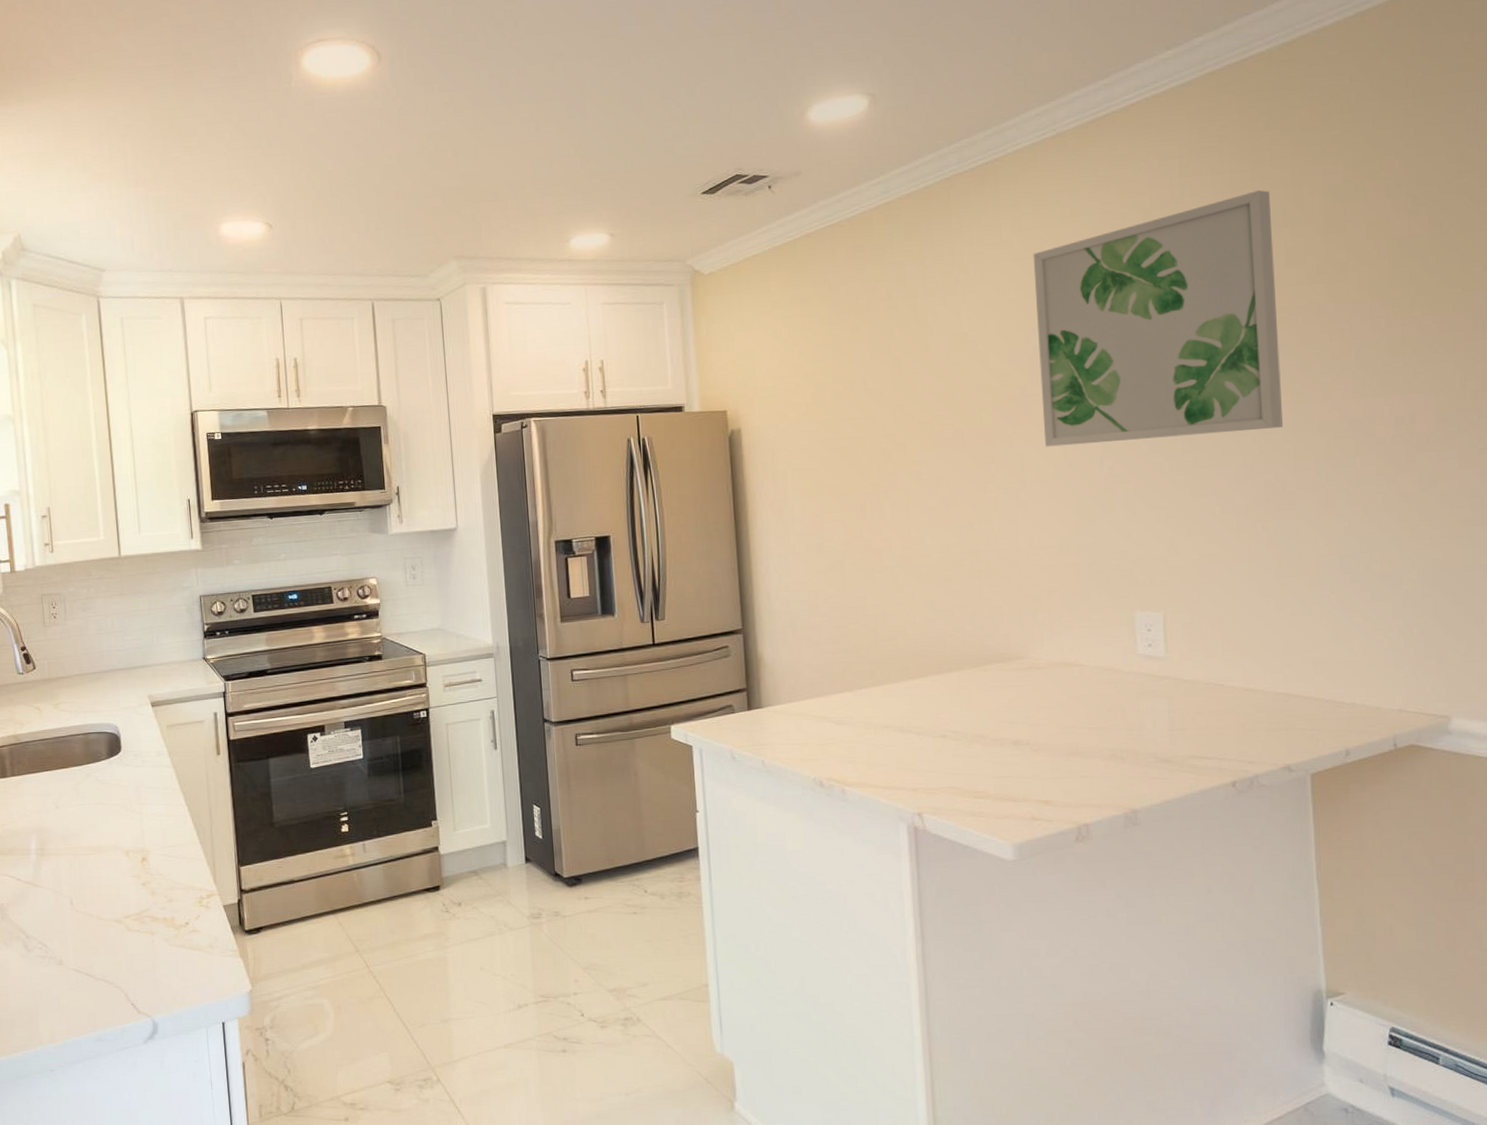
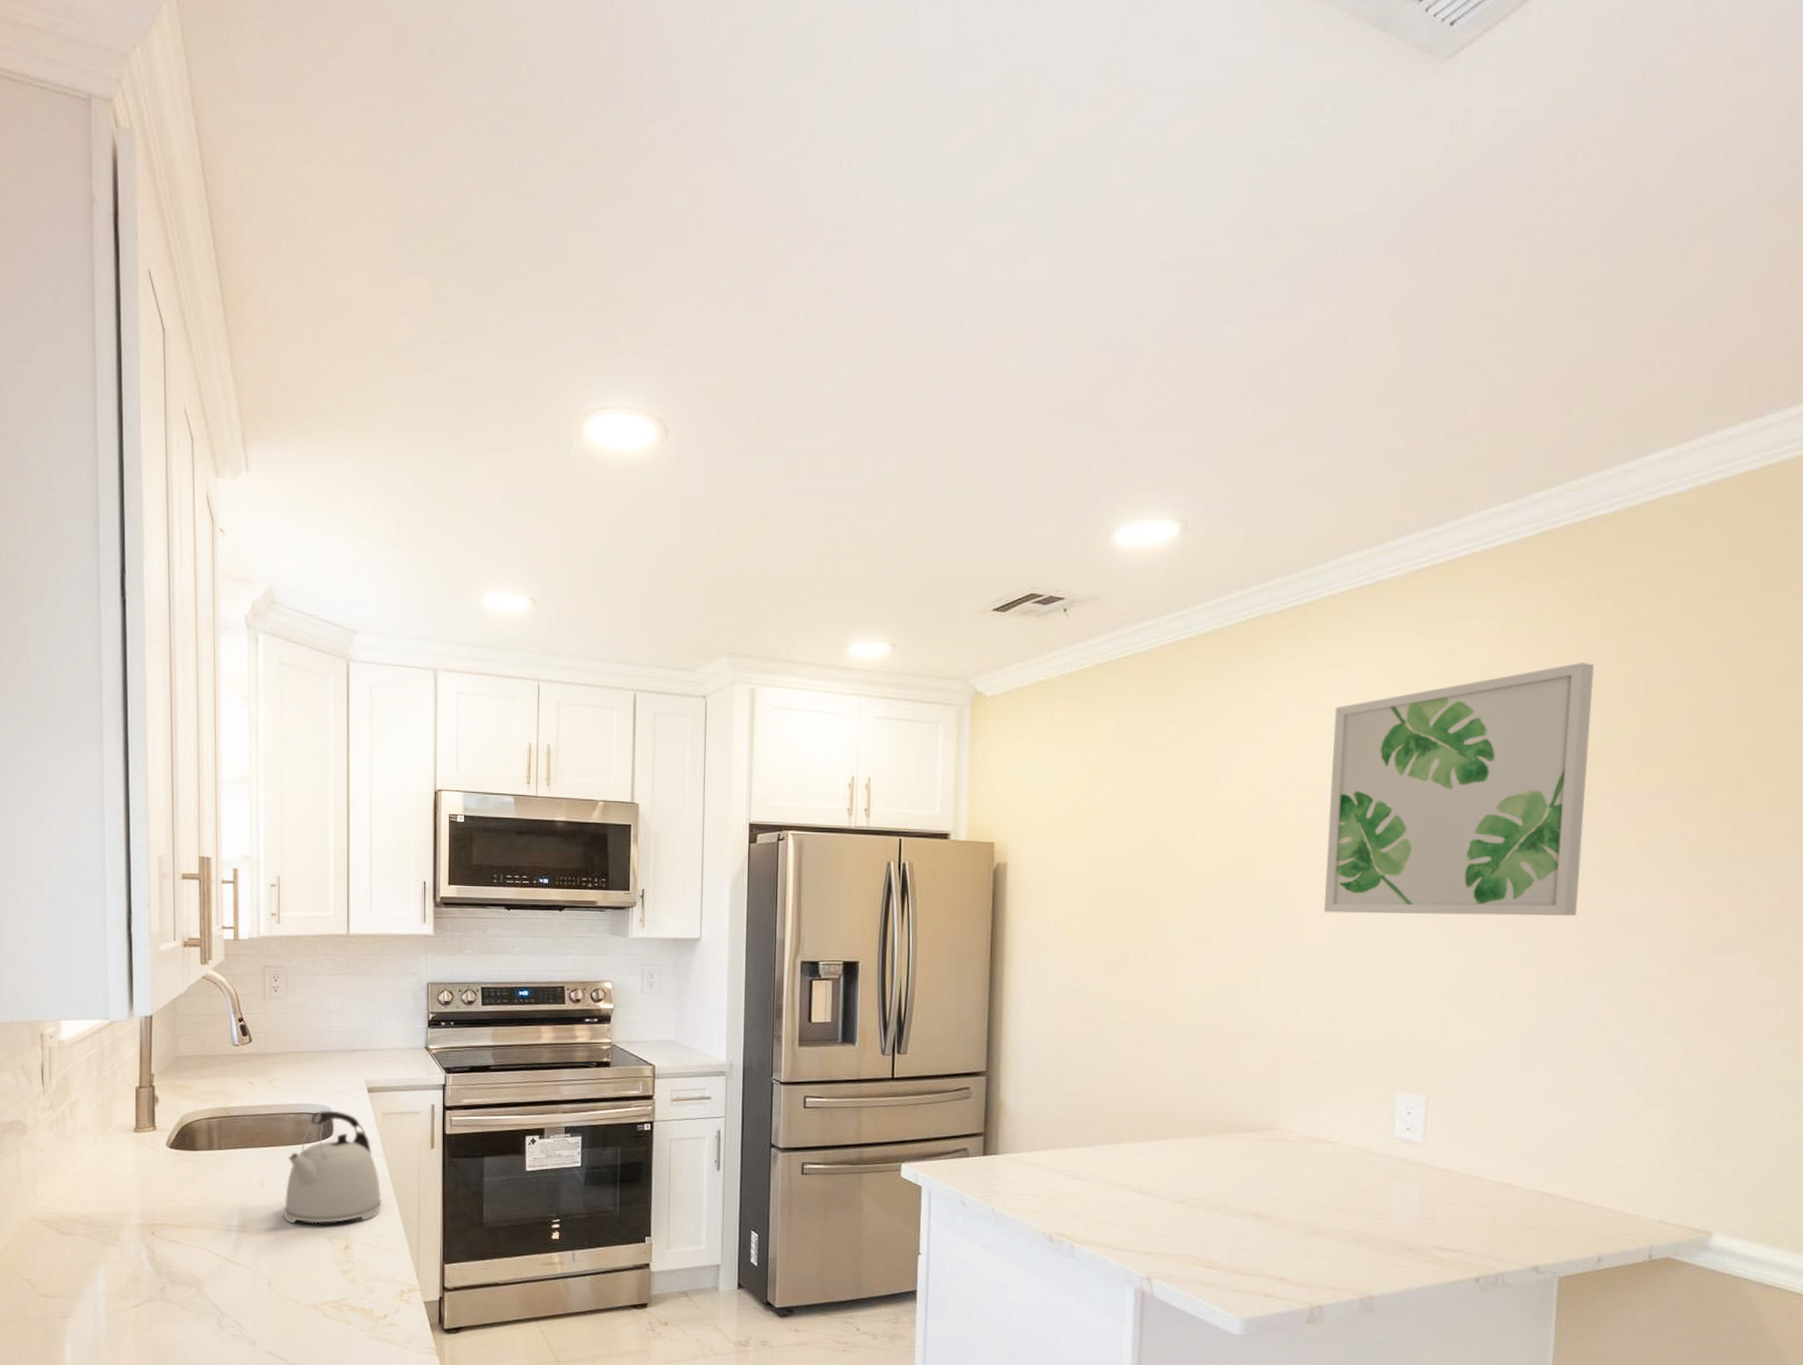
kettle: none [79,727,174,842] -> present [283,1110,381,1224]

